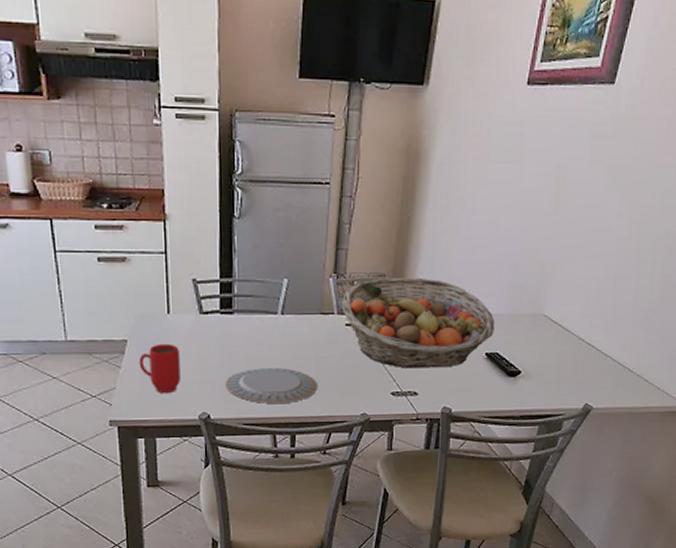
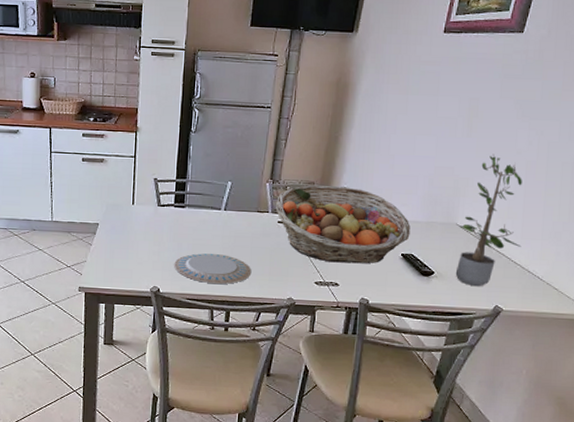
mug: present [139,343,181,394] -> none [106,228,139,269]
potted plant: none [543,231,613,383] -> present [455,154,522,286]

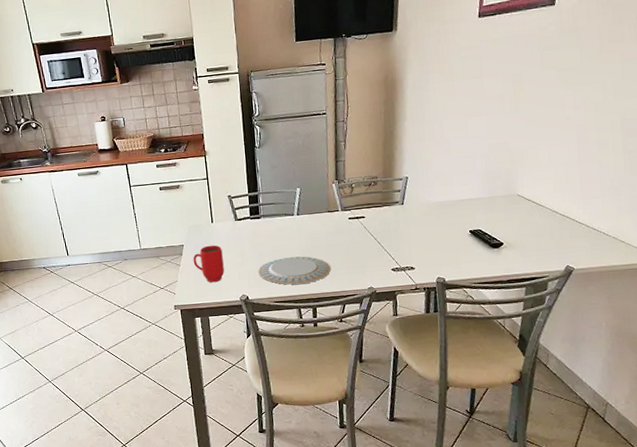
mug: none [106,228,139,269] -> present [193,245,224,283]
fruit basket: present [276,185,411,264] -> none [344,176,475,249]
potted plant: present [455,154,522,286] -> none [521,123,583,251]

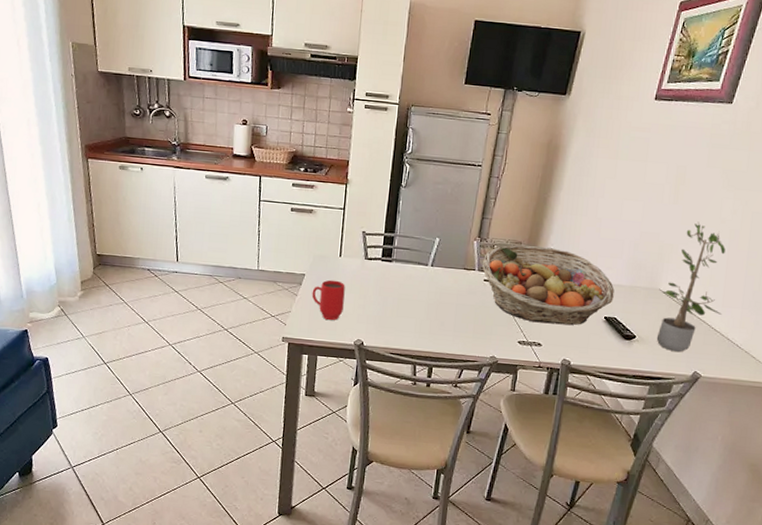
plate: present [258,256,331,285] -> none [379,308,456,340]
fruit basket: none [344,176,475,249] -> present [482,245,615,326]
potted plant: none [521,123,583,251] -> present [656,221,726,352]

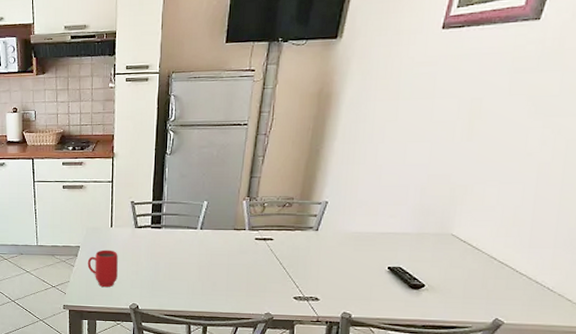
fruit basket: present [482,245,615,326] -> none [253,200,399,278]
potted plant: present [656,221,726,352] -> none [449,157,533,298]

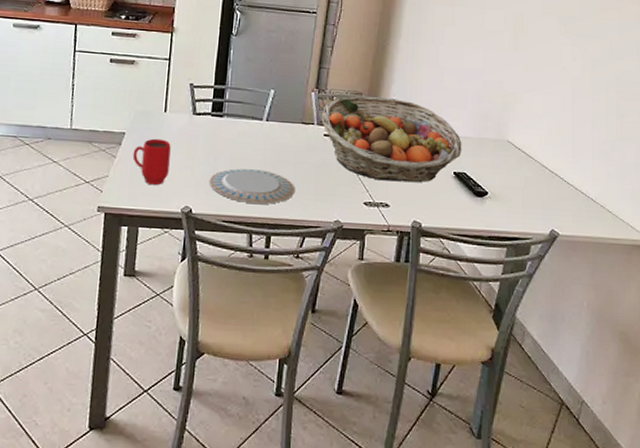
plate: none [152,272,229,301] -> present [209,168,296,205]
fruit basket: none [253,200,399,278] -> present [322,96,462,183]

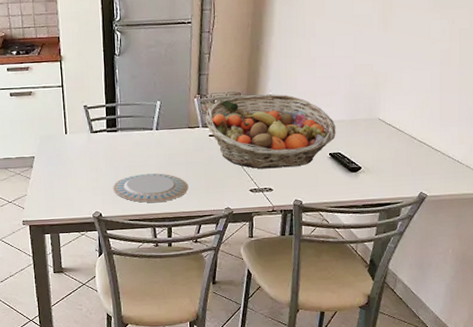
mug: present [132,138,171,186] -> none [44,158,77,198]

